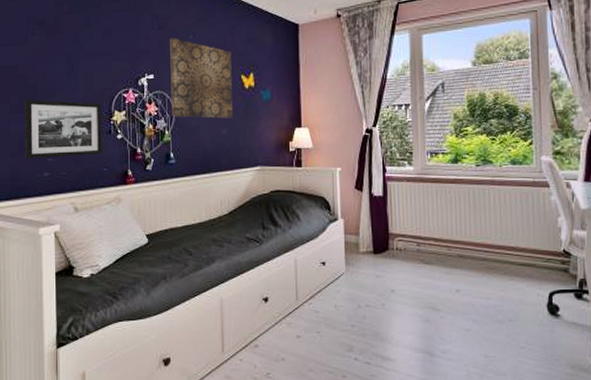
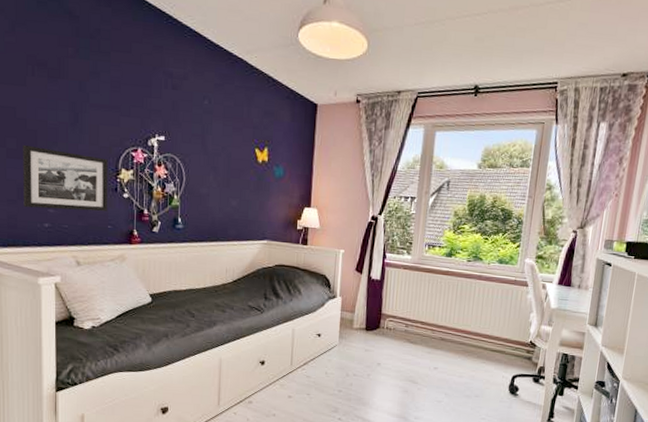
wall art: present [170,38,234,119] -> none [181,100,247,191]

